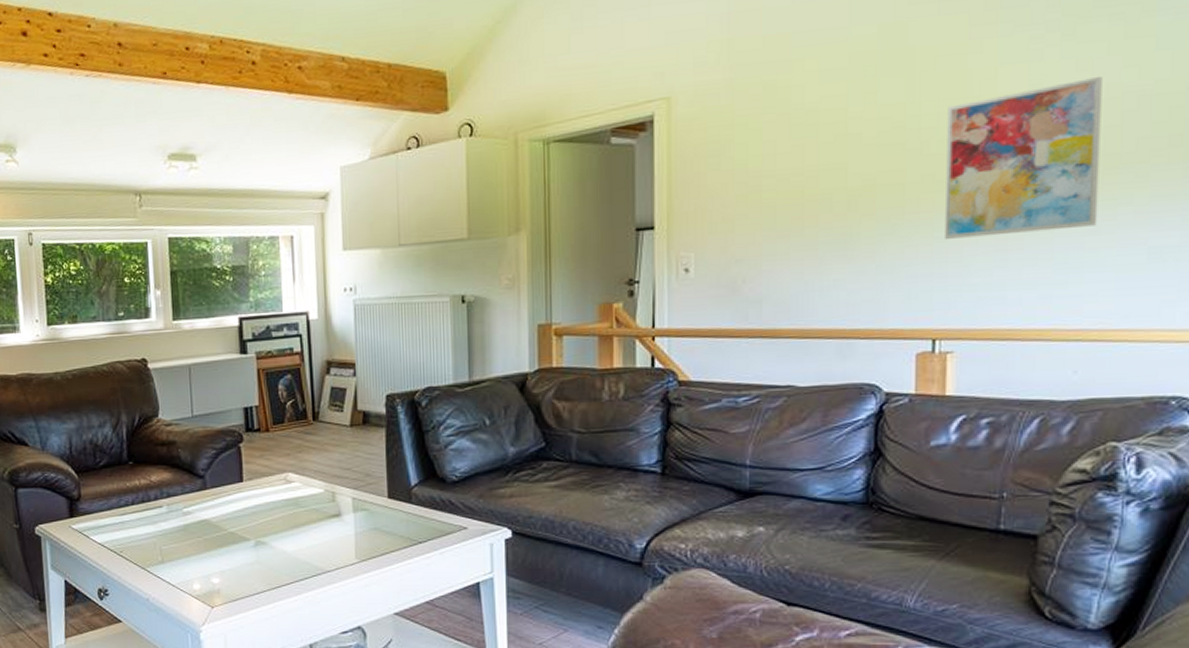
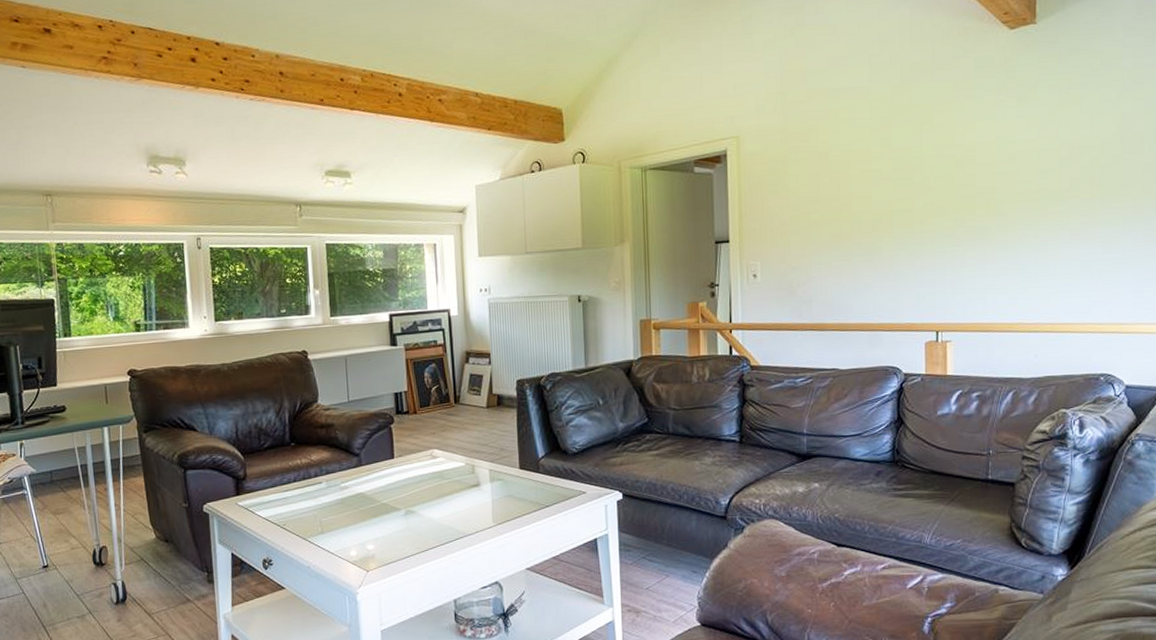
wall art: present [945,75,1102,239] -> none [941,131,1046,253]

